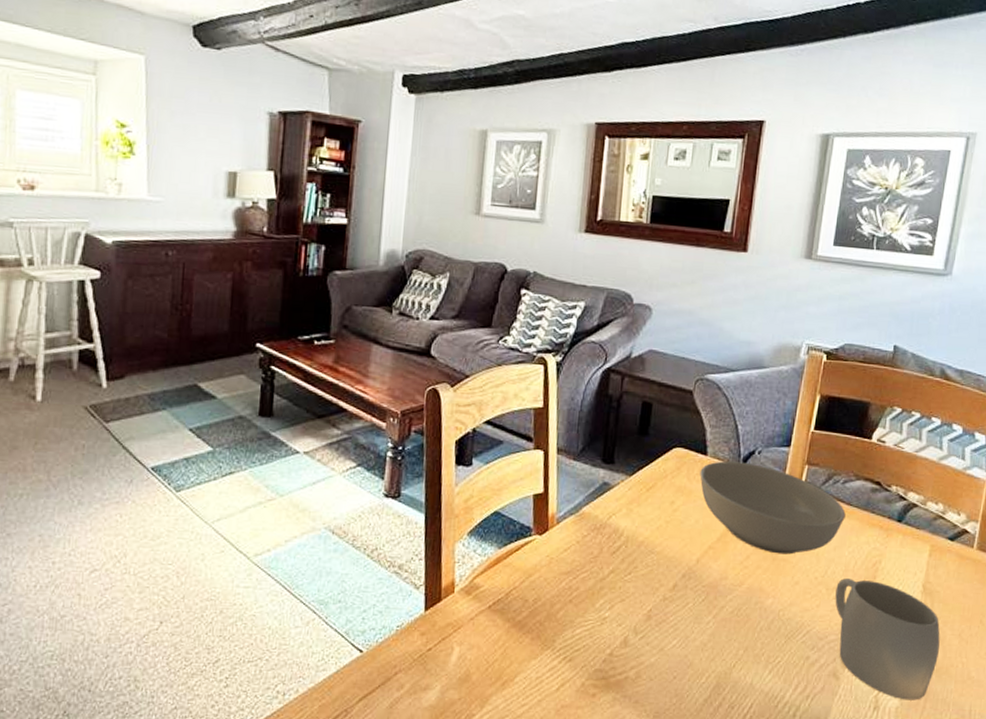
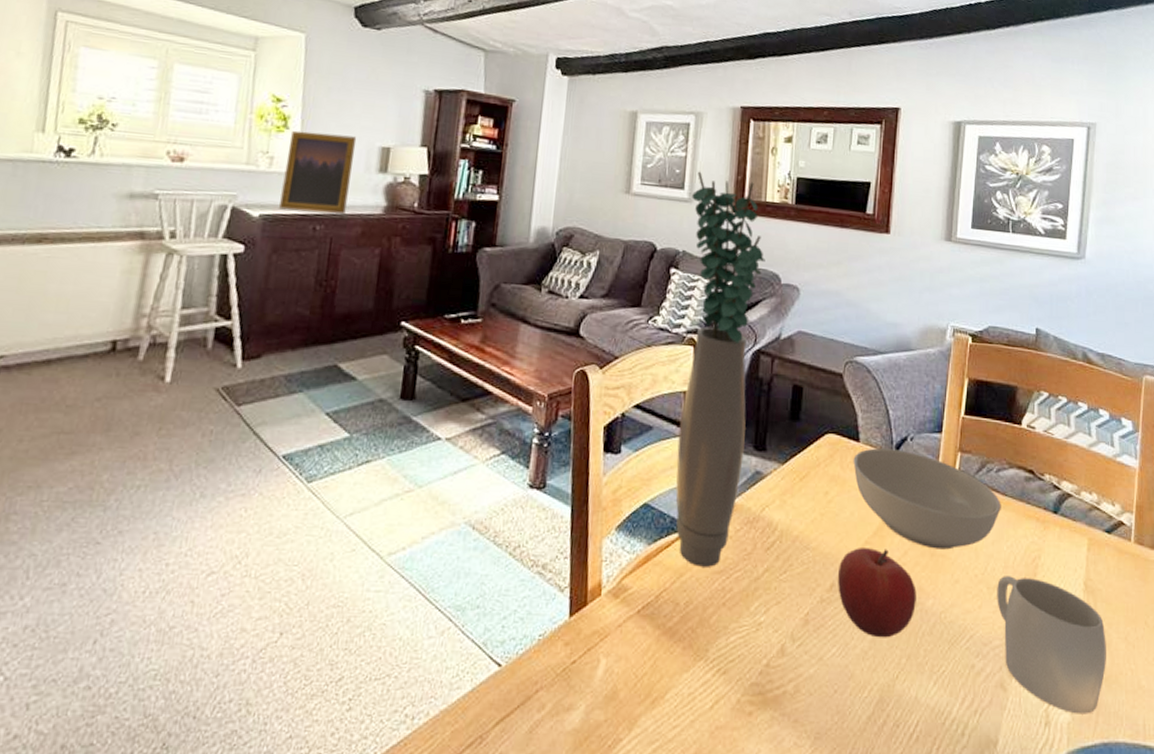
picture frame: none [131,156,203,239] -> present [279,130,357,214]
vase: none [525,191,618,569] -> present [675,171,765,567]
fruit: none [680,552,757,632] -> present [838,548,917,638]

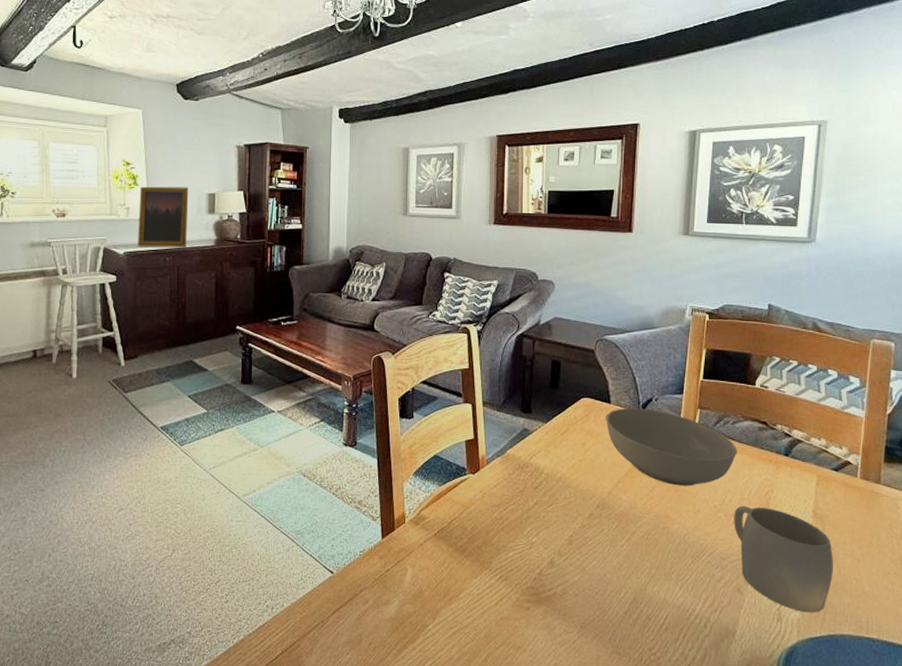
vase: present [675,171,765,567] -> none [458,192,524,502]
fruit: present [838,548,917,638] -> none [596,486,663,554]

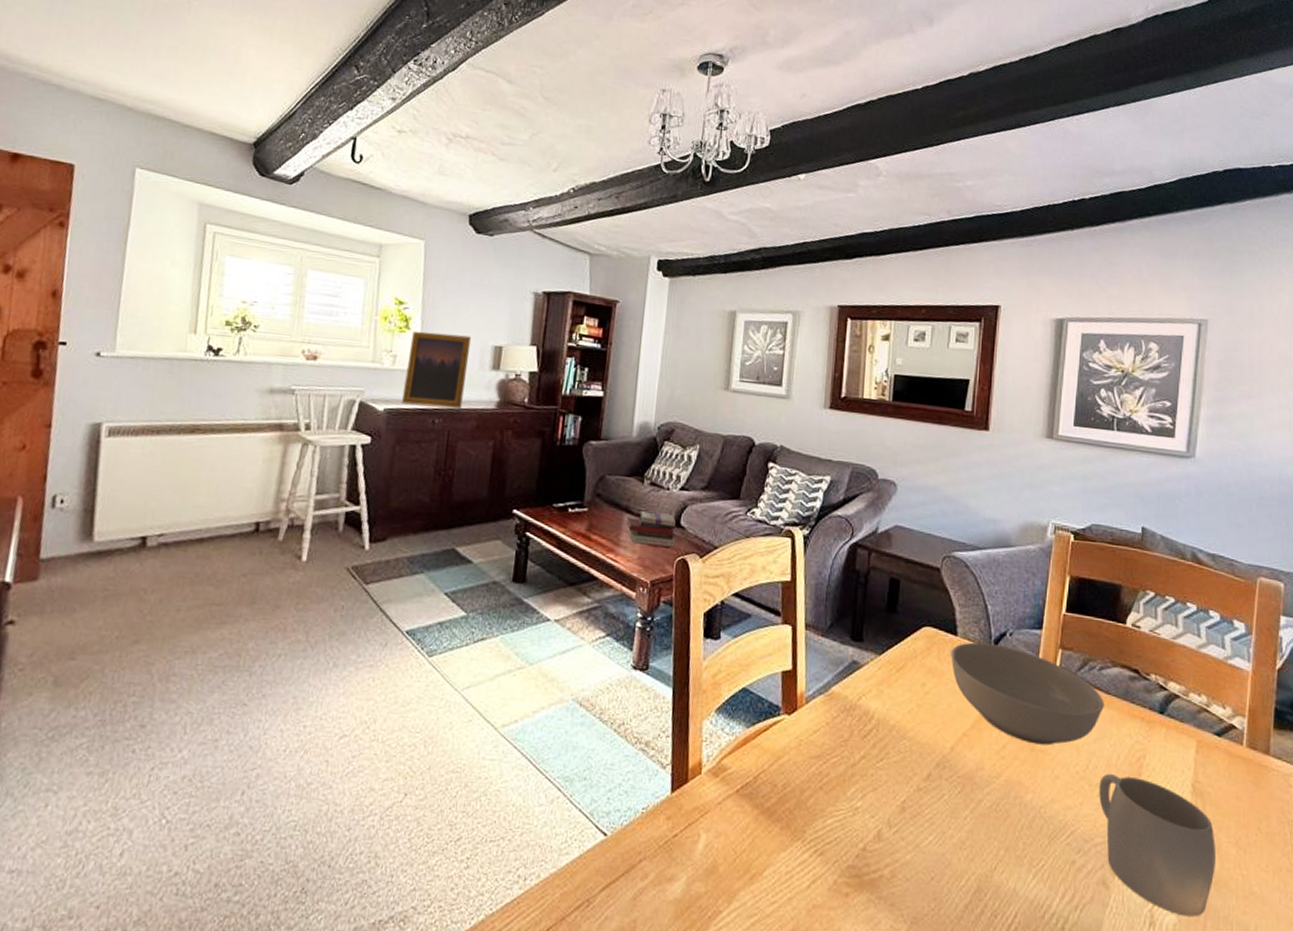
books: none [330,320,371,349] -> present [627,511,676,548]

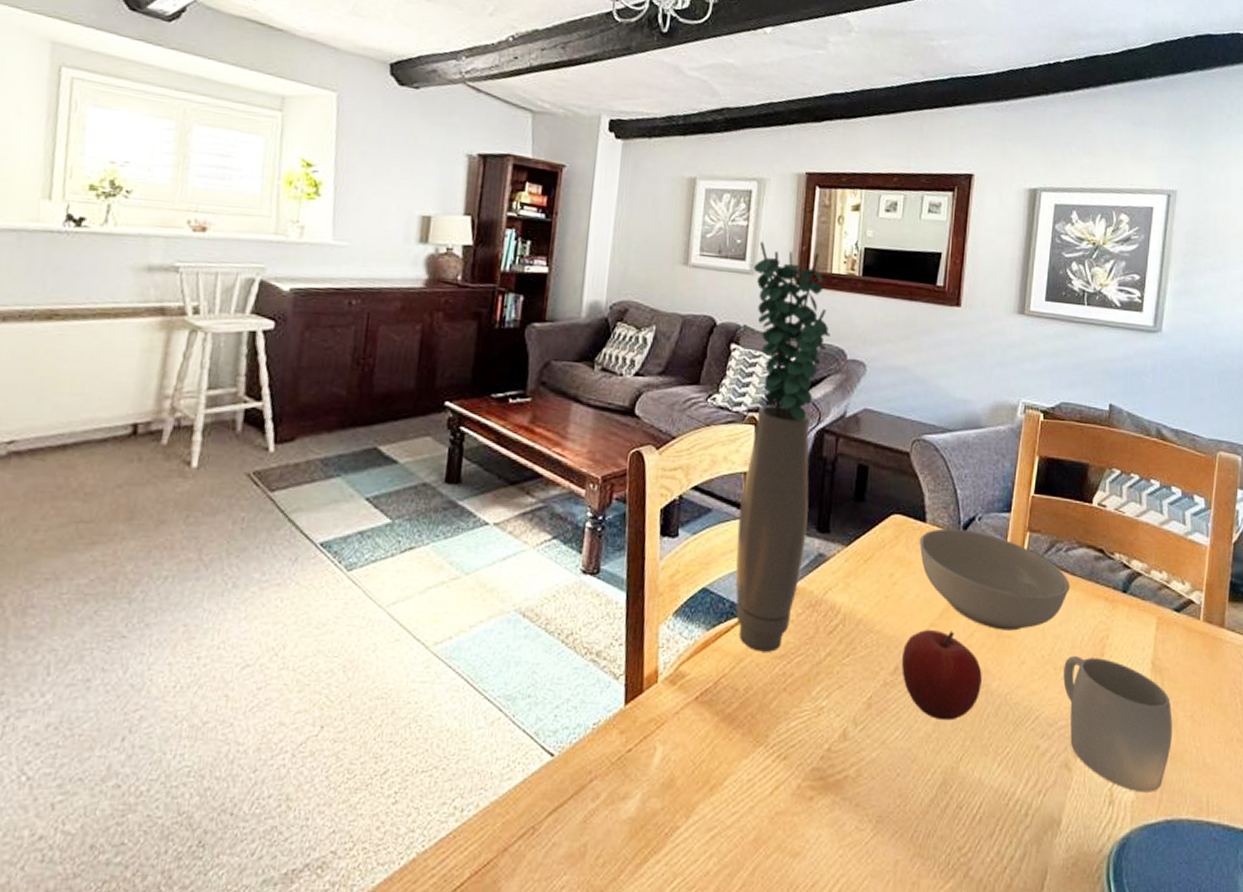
picture frame: present [402,331,472,408] -> none [312,197,395,287]
books: present [627,511,676,548] -> none [575,400,630,440]
vase: none [773,368,862,752] -> present [735,241,831,652]
fruit: none [935,739,1015,830] -> present [902,630,982,721]

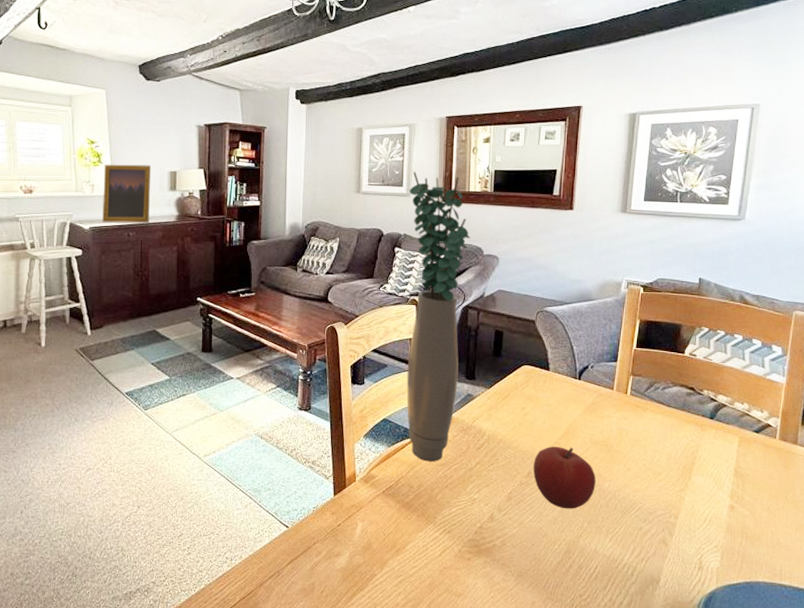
picture frame: none [312,197,395,287] -> present [103,164,151,223]
bowl: present [919,528,1070,631] -> none [544,375,666,447]
mug: present [1063,656,1172,793] -> none [661,465,752,562]

